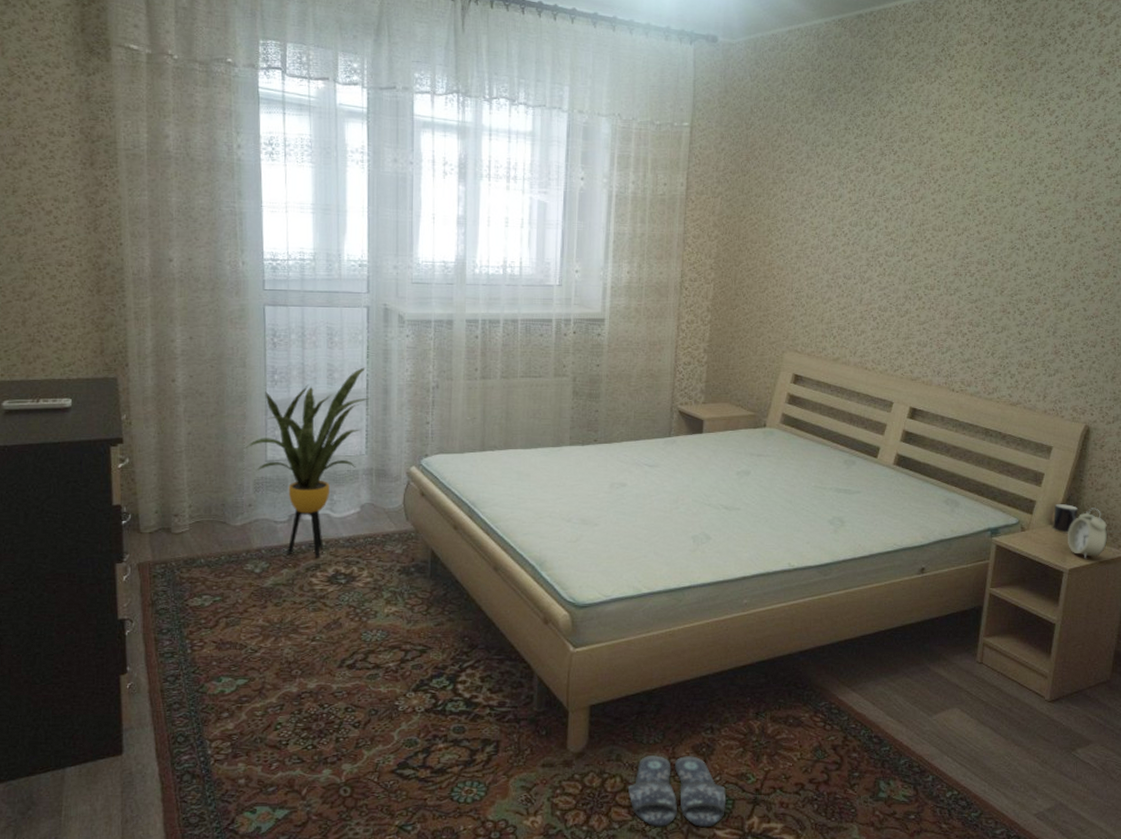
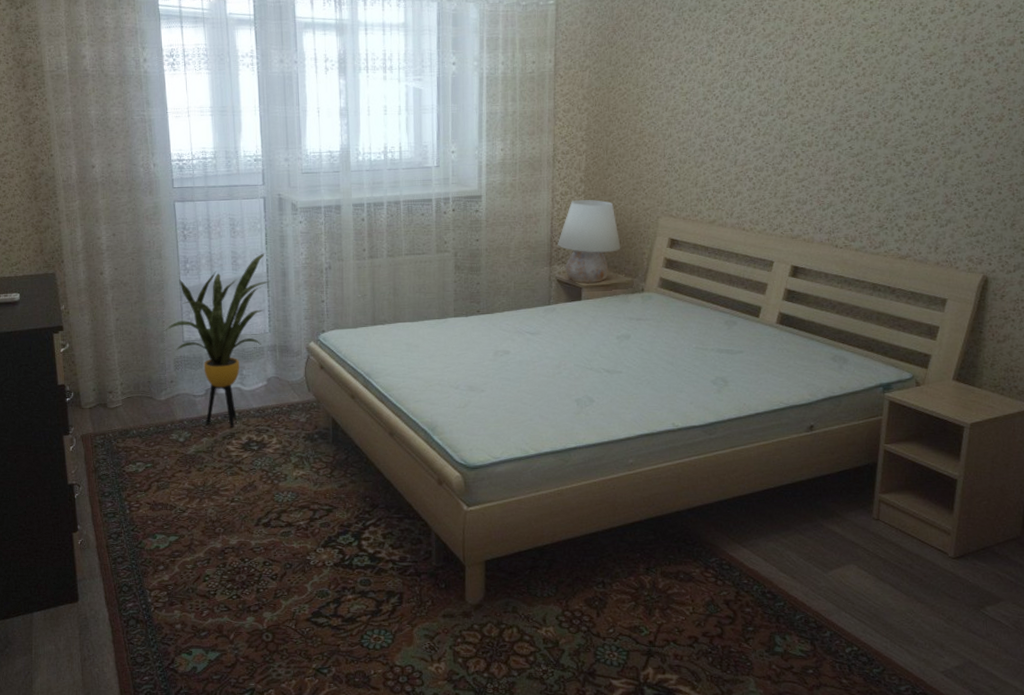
slippers: present [628,755,727,828] -> none [525,608,621,677]
table lamp: none [681,330,745,417] -> present [558,200,621,284]
mug: present [1053,503,1079,534] -> none [951,356,979,388]
alarm clock: present [1068,508,1108,559] -> none [967,360,1013,413]

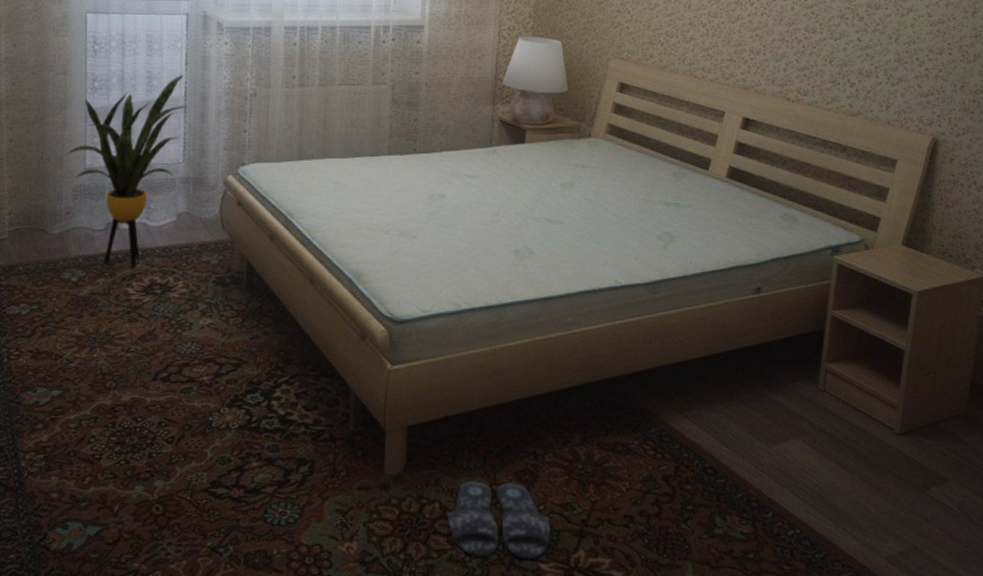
slippers: none [525,608,621,677] -> present [448,481,551,560]

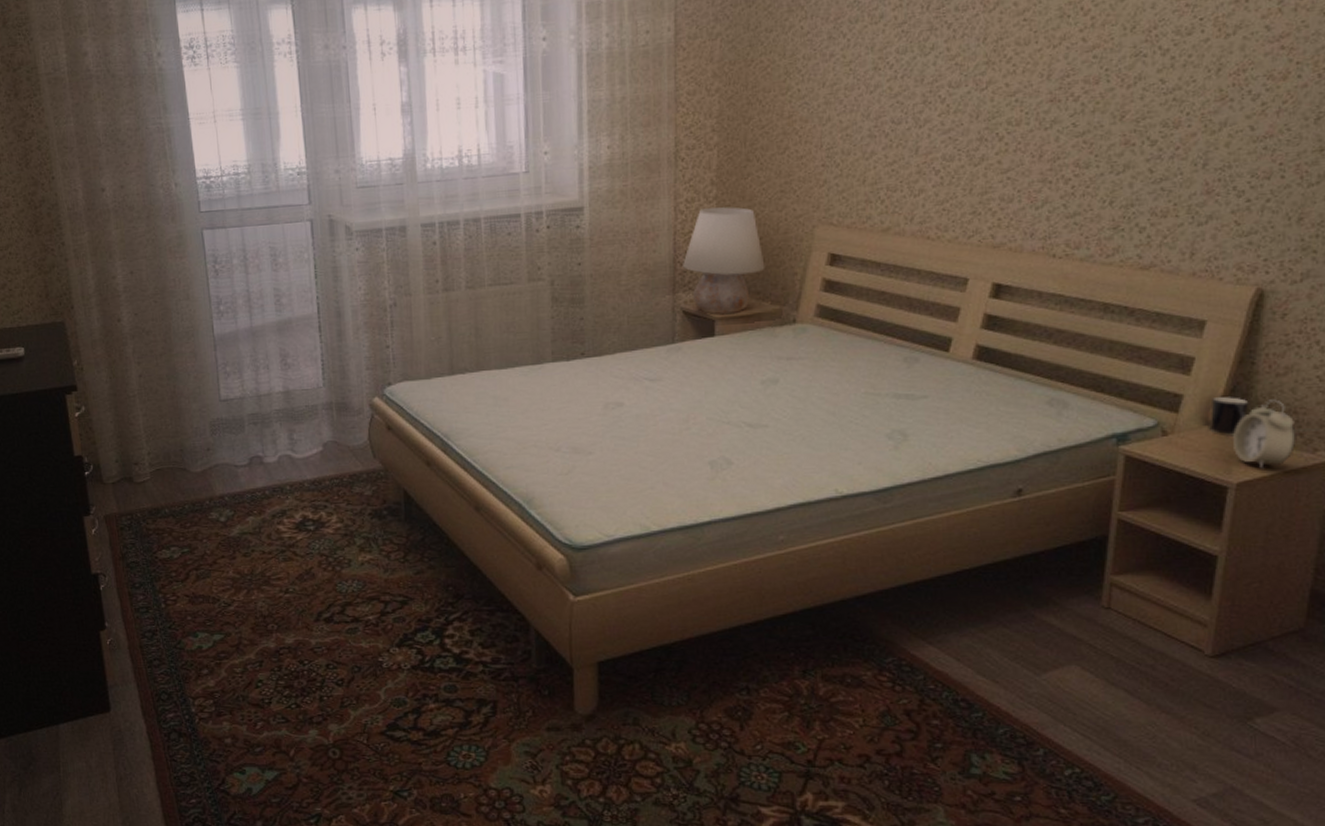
house plant: present [64,74,188,267] -> none [197,289,322,503]
slippers: present [448,481,551,560] -> none [650,720,772,804]
mug: none [900,220,927,253] -> present [1210,396,1249,437]
alarm clock: none [916,225,961,281] -> present [1233,399,1297,469]

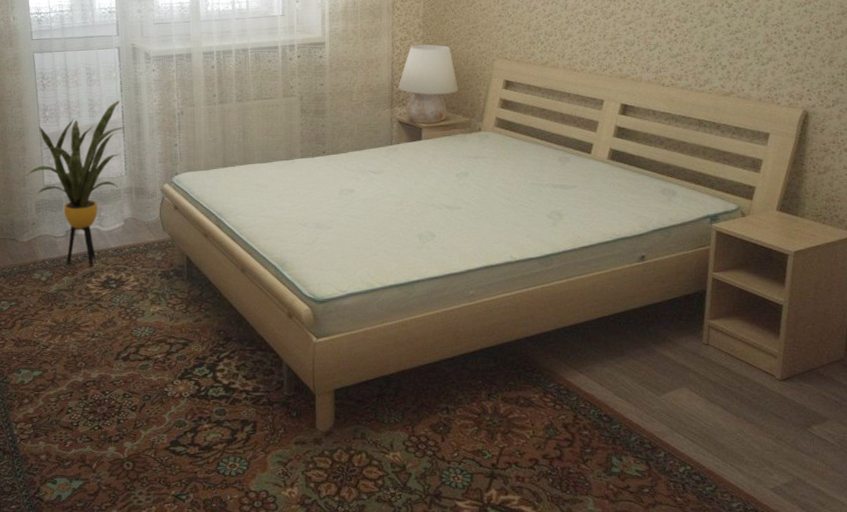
house plant: none [197,289,322,503] -> present [26,100,126,266]
mug: present [1210,396,1249,437] -> none [774,188,801,218]
alarm clock: present [1233,399,1297,469] -> none [791,190,834,241]

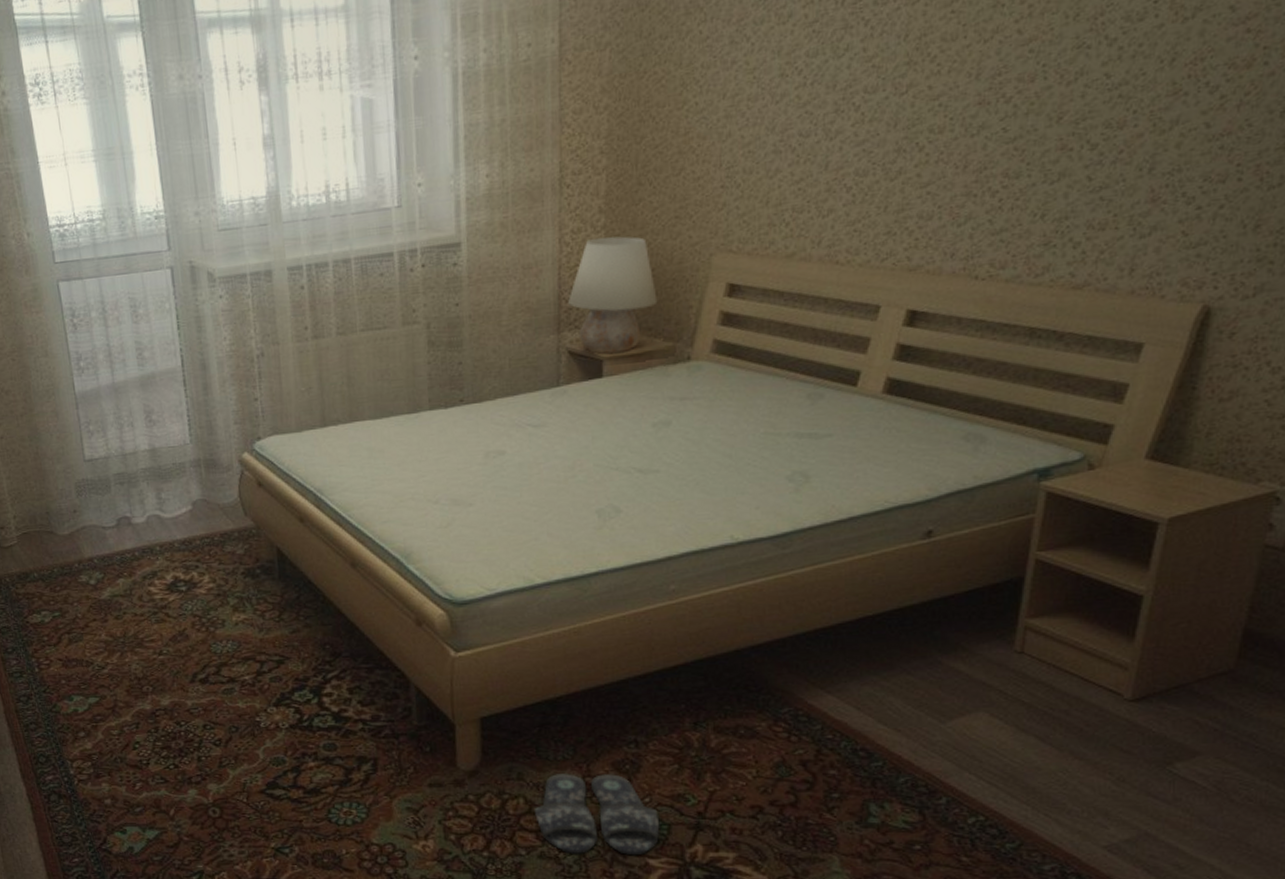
house plant: present [26,100,126,266] -> none [61,341,187,564]
slippers: none [374,434,465,499] -> present [535,774,660,856]

